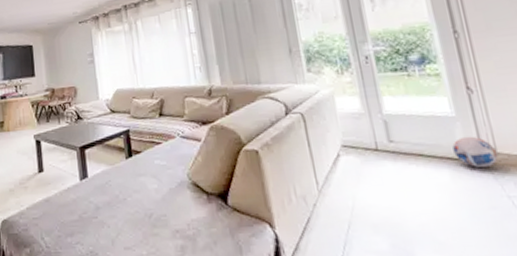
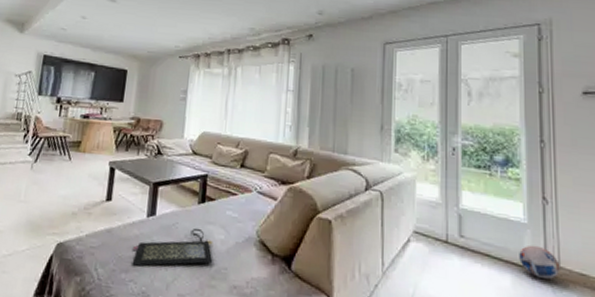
clutch bag: none [72,182,152,228] -> present [132,228,213,266]

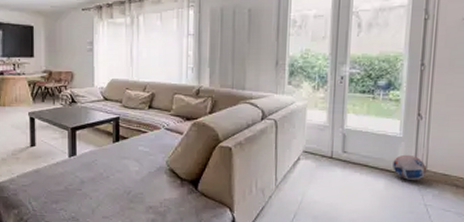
clutch bag: present [132,228,213,266] -> none [59,163,130,197]

